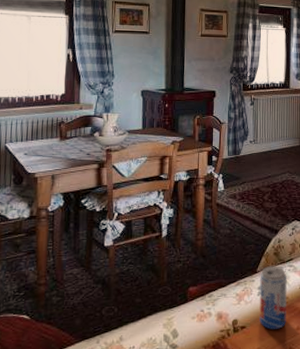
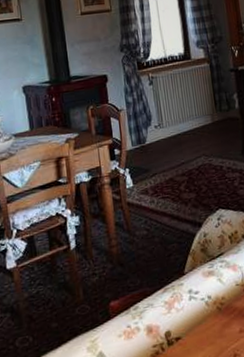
beverage can: present [259,266,287,329] -> none [188,263,227,337]

